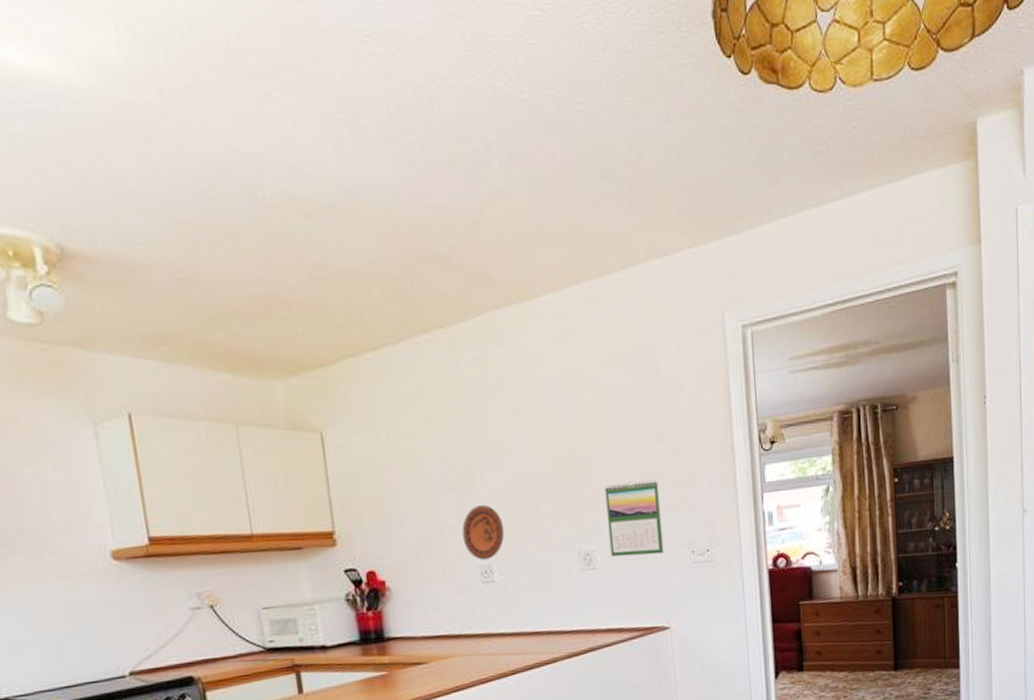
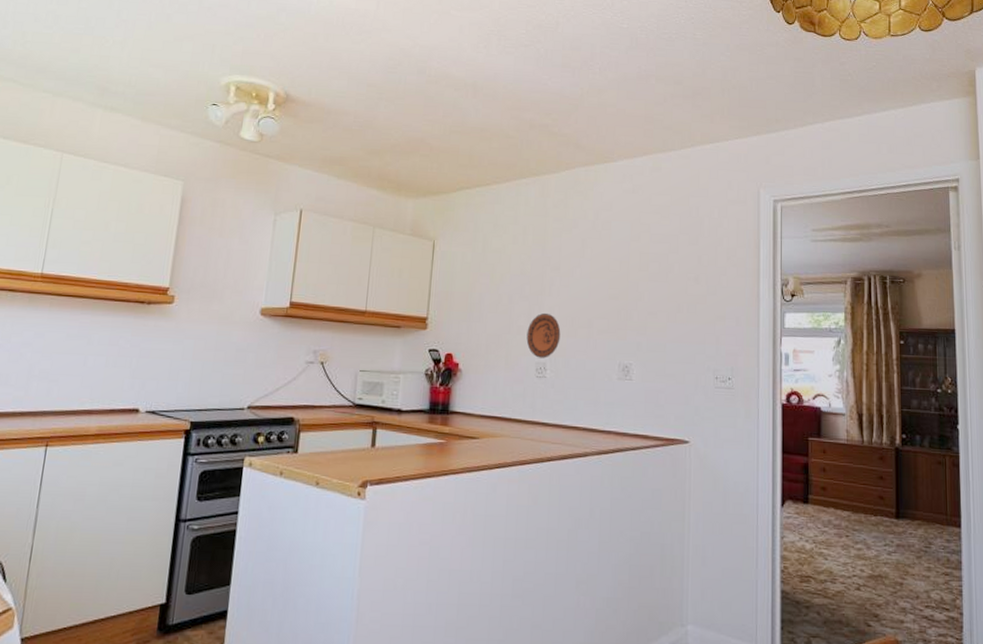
calendar: present [604,480,664,557] -> none [646,311,693,376]

